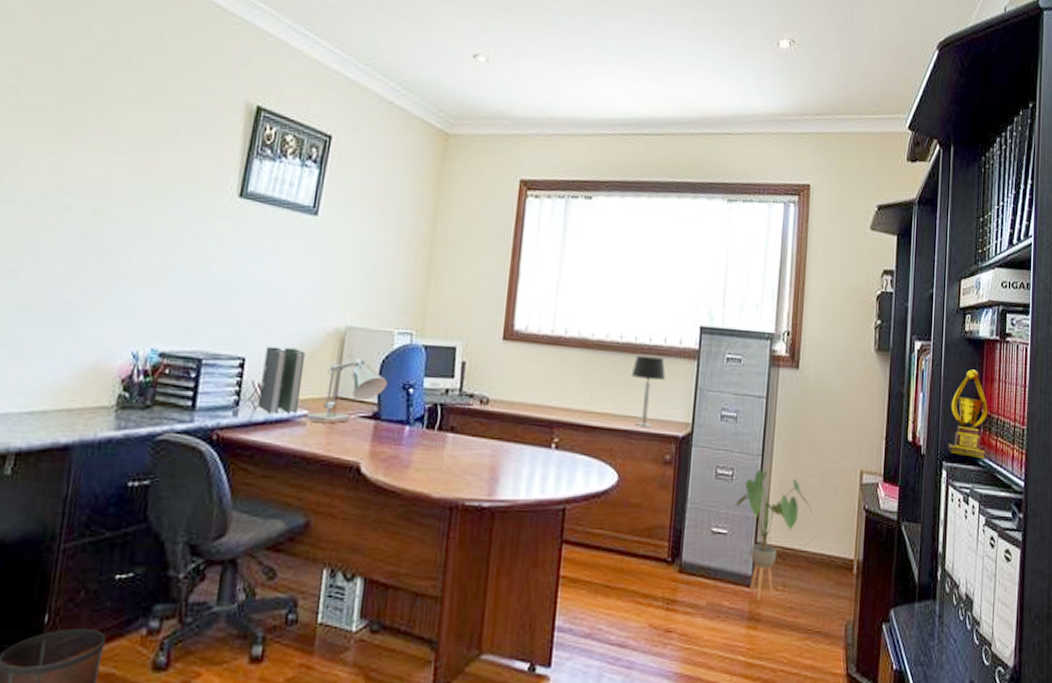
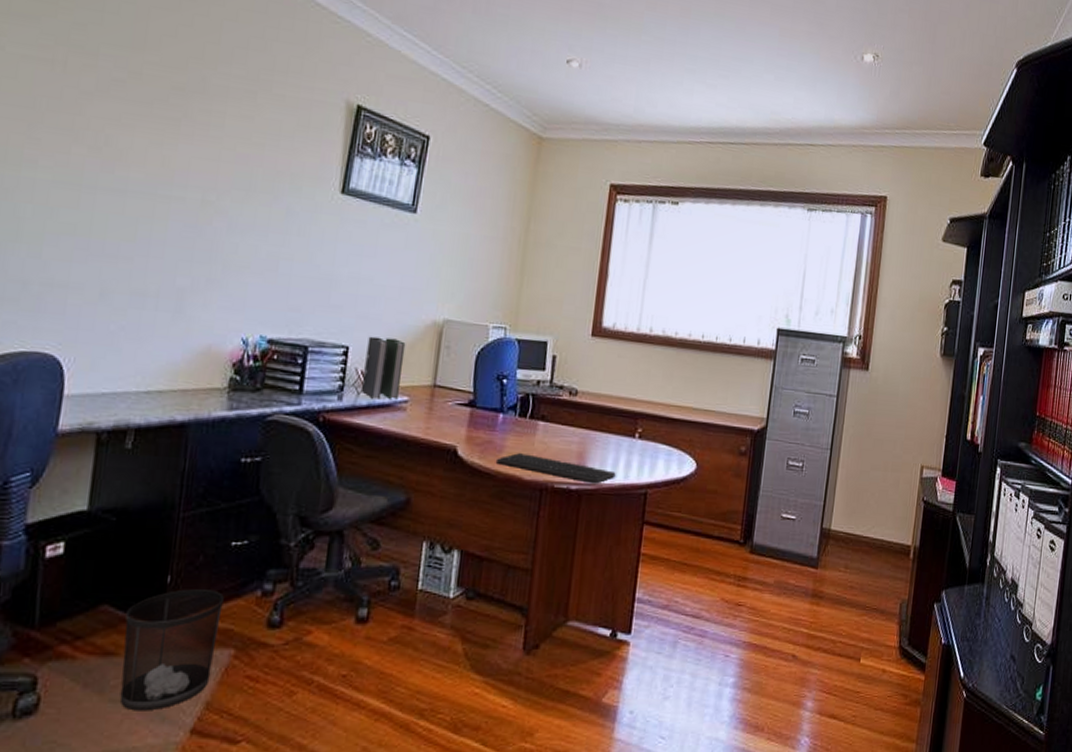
desk lamp: present [306,358,388,424] -> none [407,349,484,410]
computer keyboard: none [401,467,532,500] -> present [495,452,616,484]
table lamp: present [631,355,666,427] -> none [711,353,744,420]
house plant: present [736,469,812,600] -> none [805,462,875,580]
award: present [947,369,989,460] -> none [1003,375,1043,458]

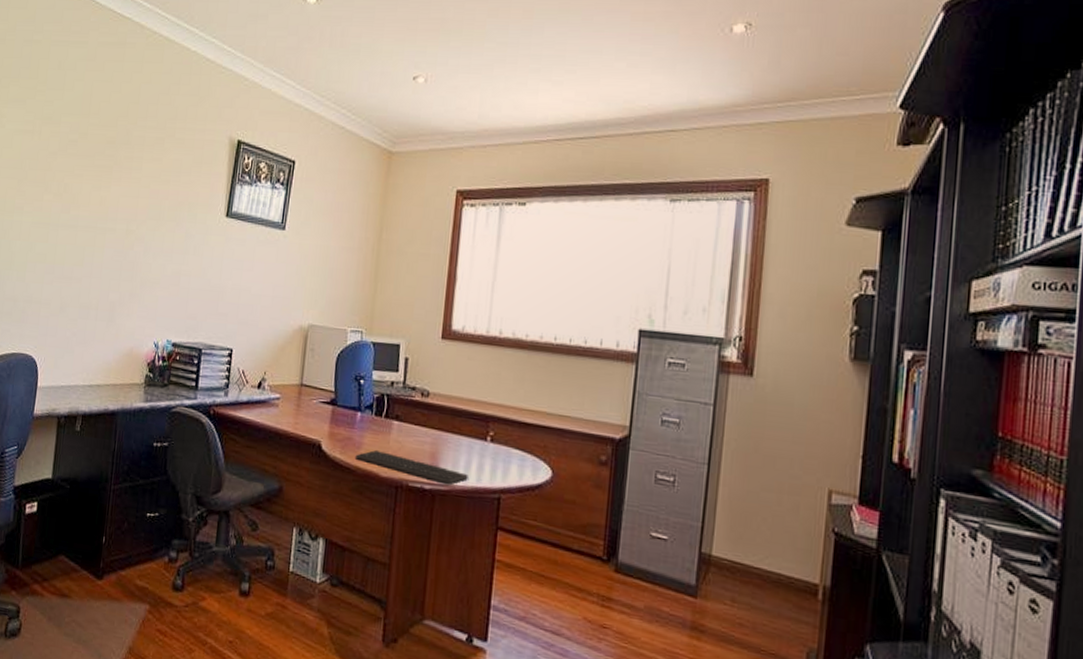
waste bin: present [119,589,224,711] -> none [71,549,142,648]
binder: present [360,336,406,400] -> none [242,340,278,397]

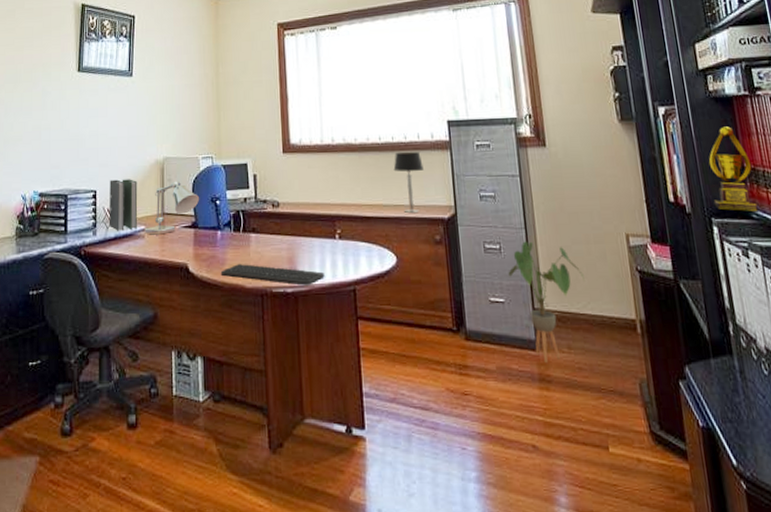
binder: none [242,340,278,397] -> present [108,179,138,231]
desk lamp: none [279,351,343,407] -> present [144,181,200,235]
table lamp: none [565,356,601,427] -> present [393,151,424,213]
house plant: none [678,478,768,612] -> present [508,241,585,363]
award: none [948,385,1009,491] -> present [708,126,758,212]

